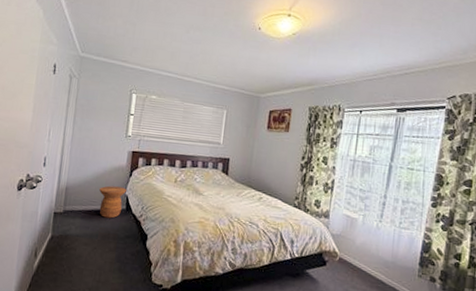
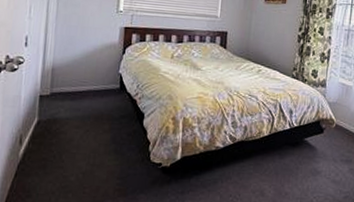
side table: present [99,185,126,219] -> none [90,64,120,99]

